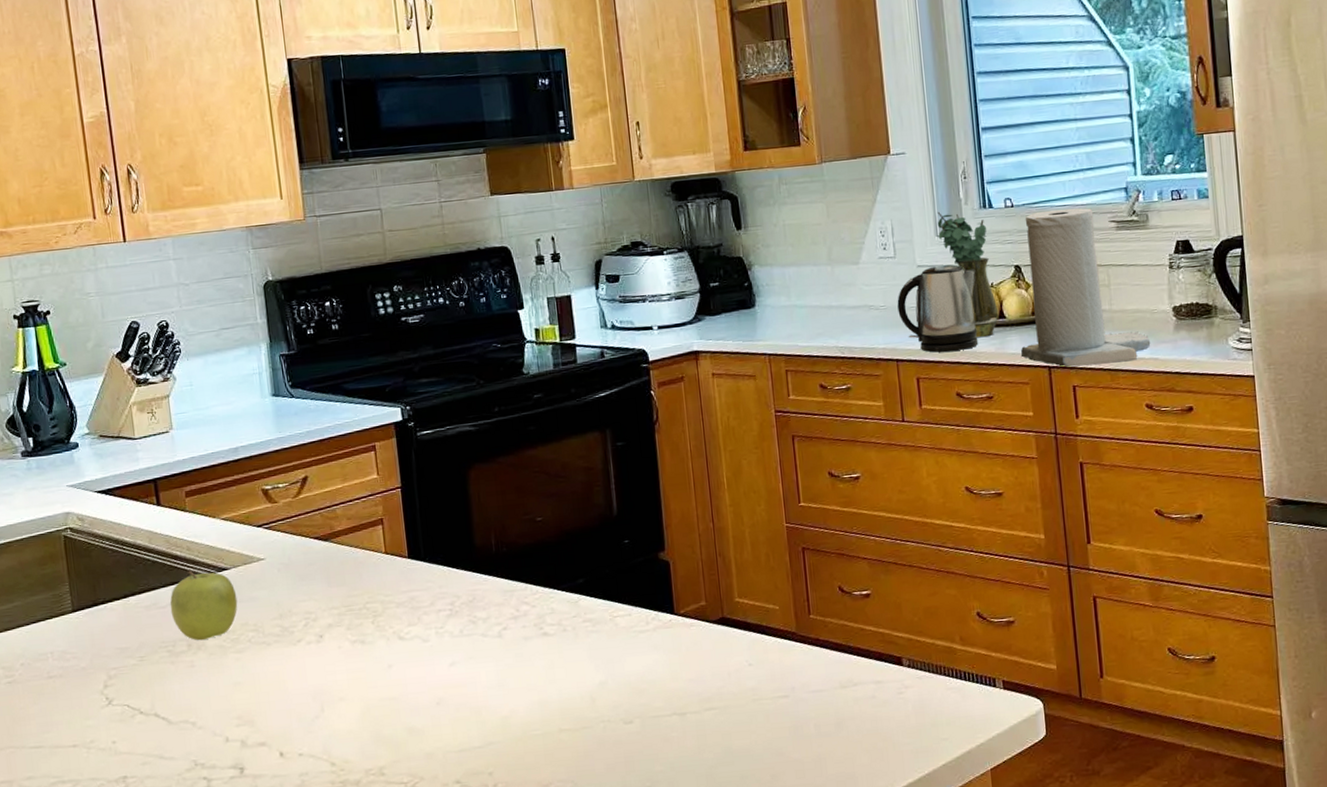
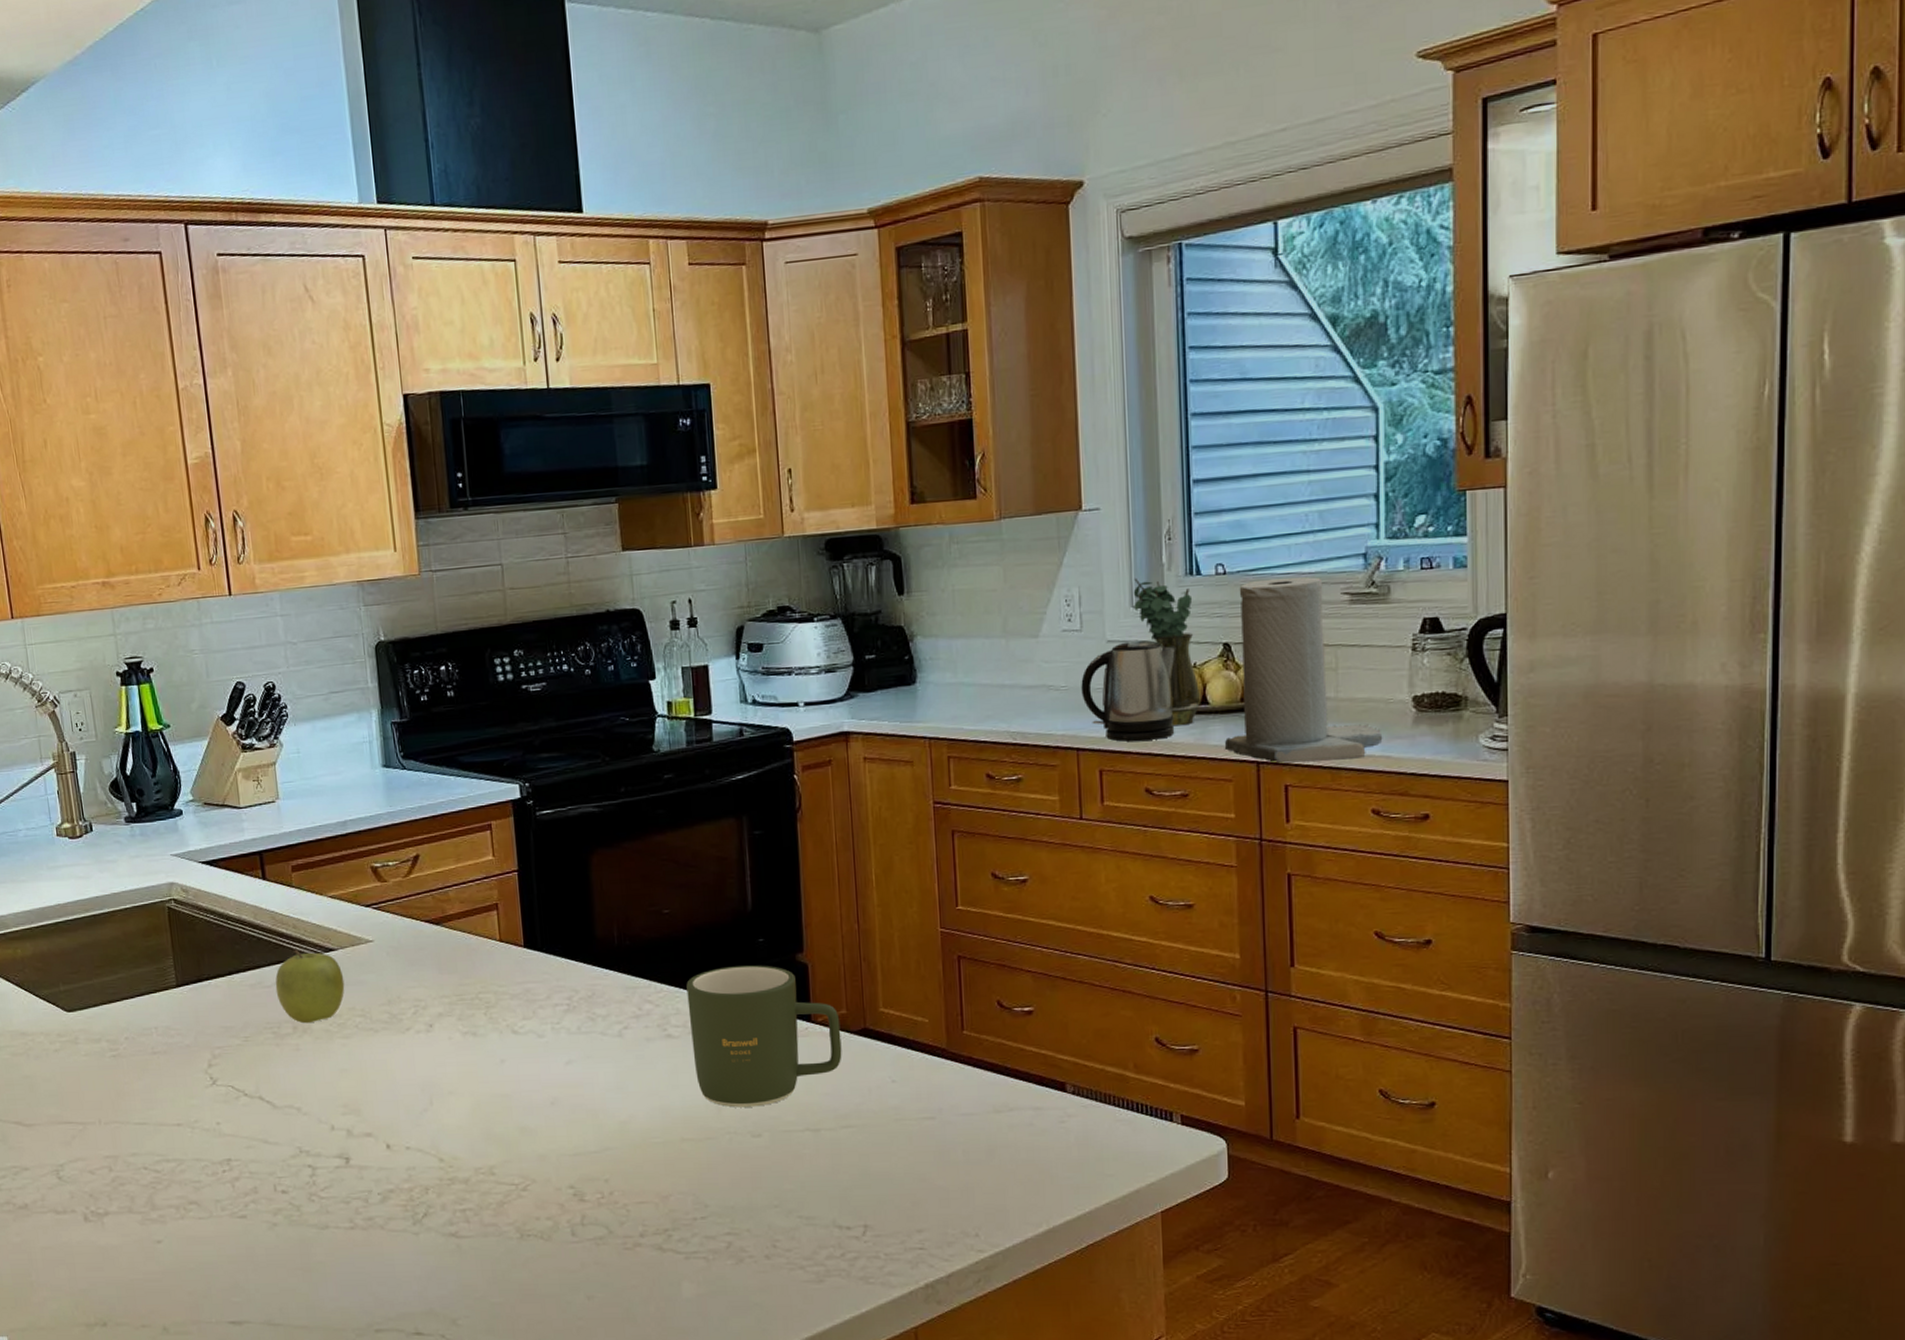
mug: none [560,564,703,698] -> present [686,965,842,1108]

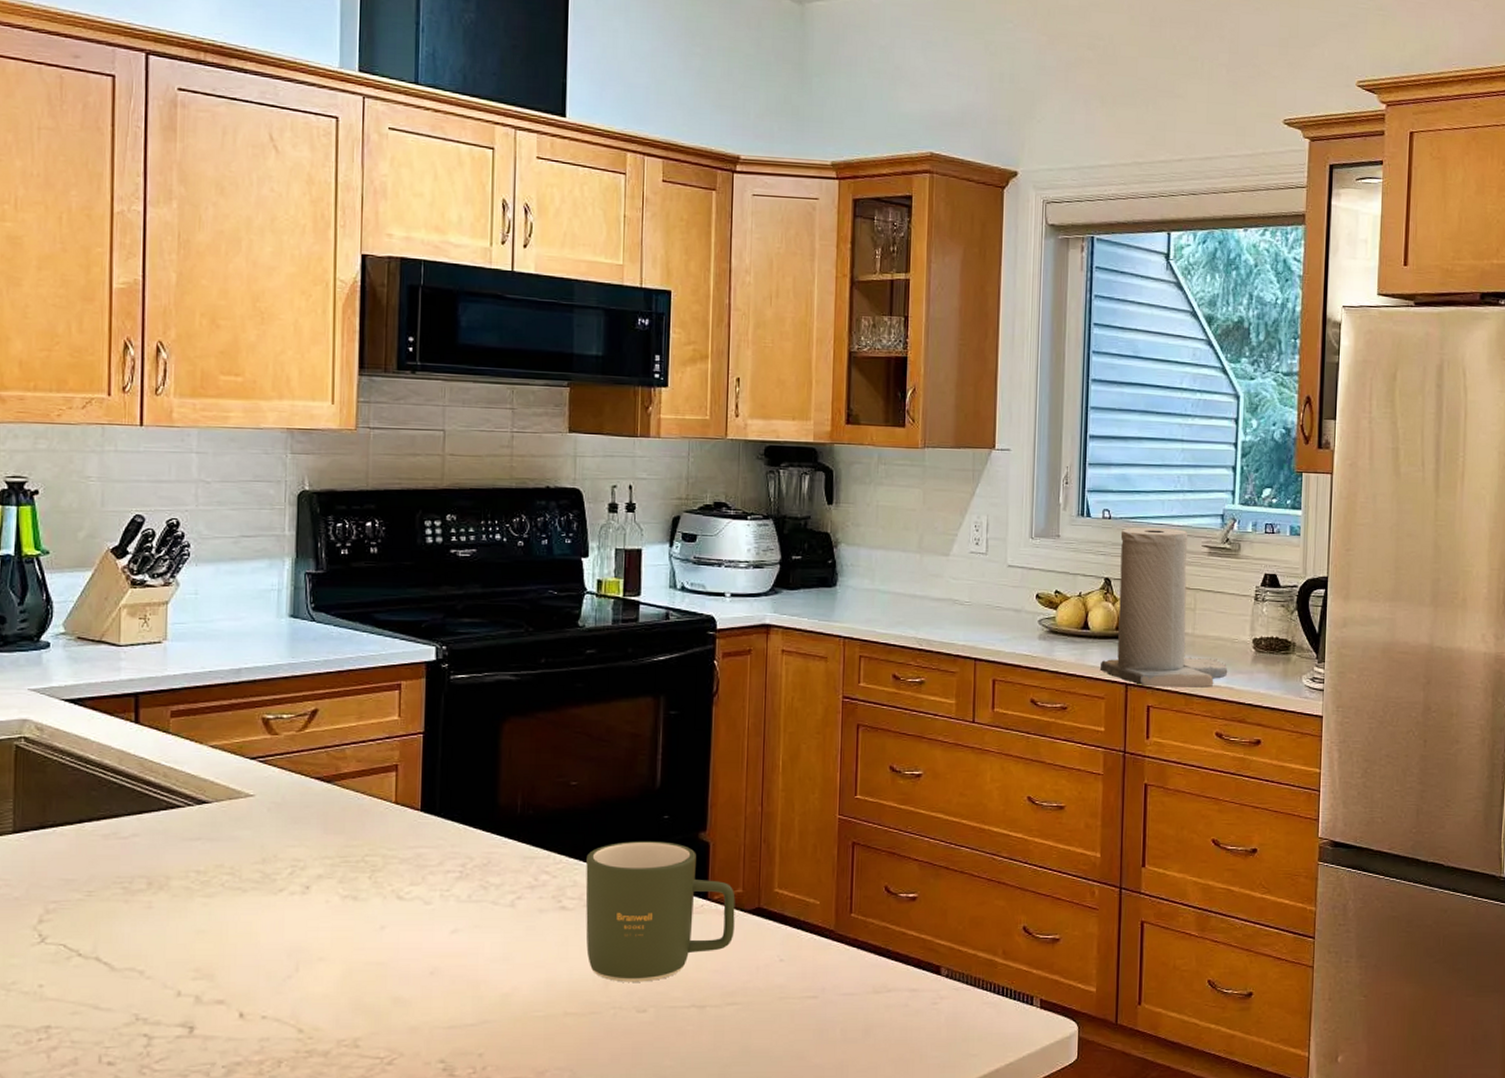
fruit: present [275,949,345,1024] -> none [133,799,215,880]
kettle: present [1081,639,1175,743] -> none [982,567,1064,657]
vase: present [1133,577,1201,725] -> none [1032,513,1084,645]

